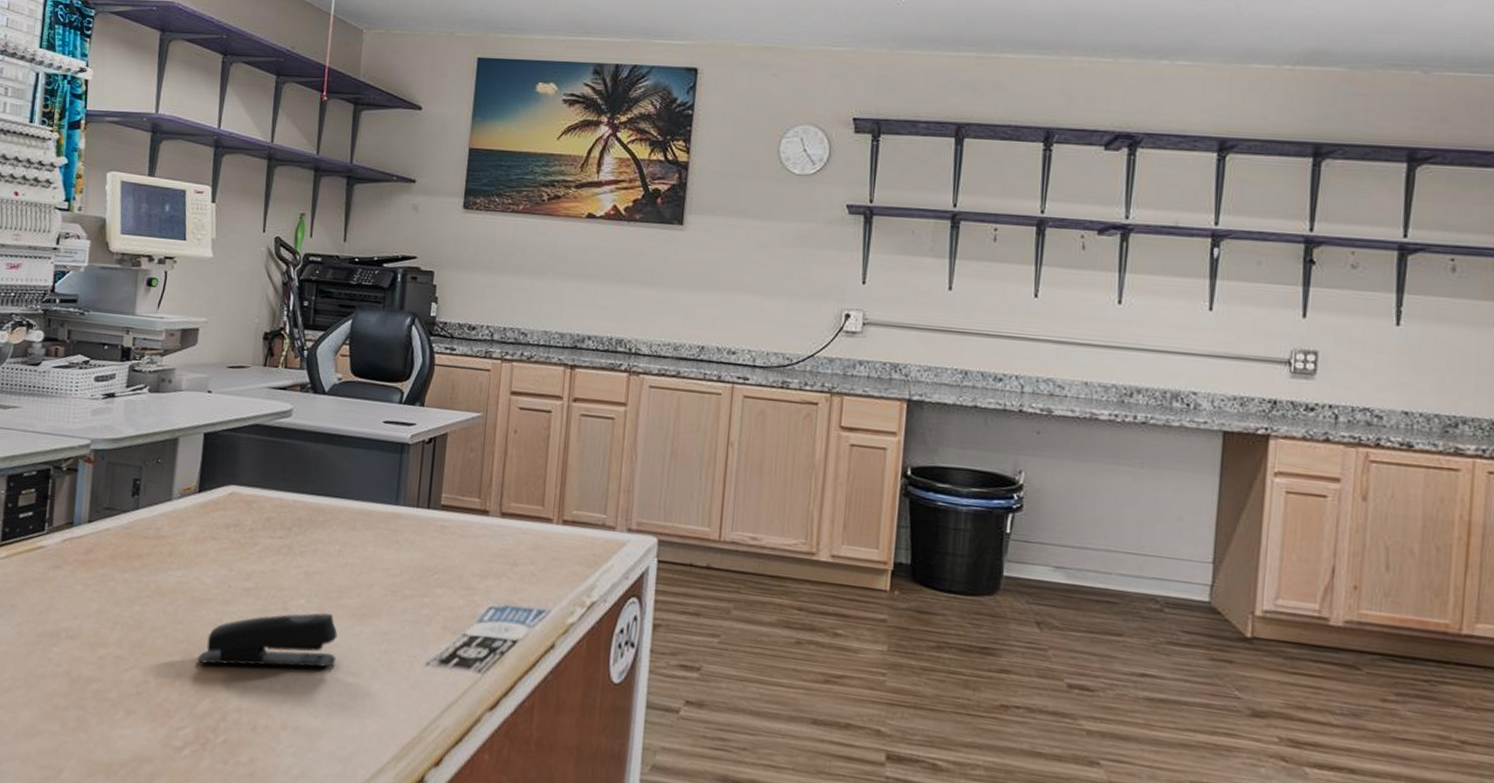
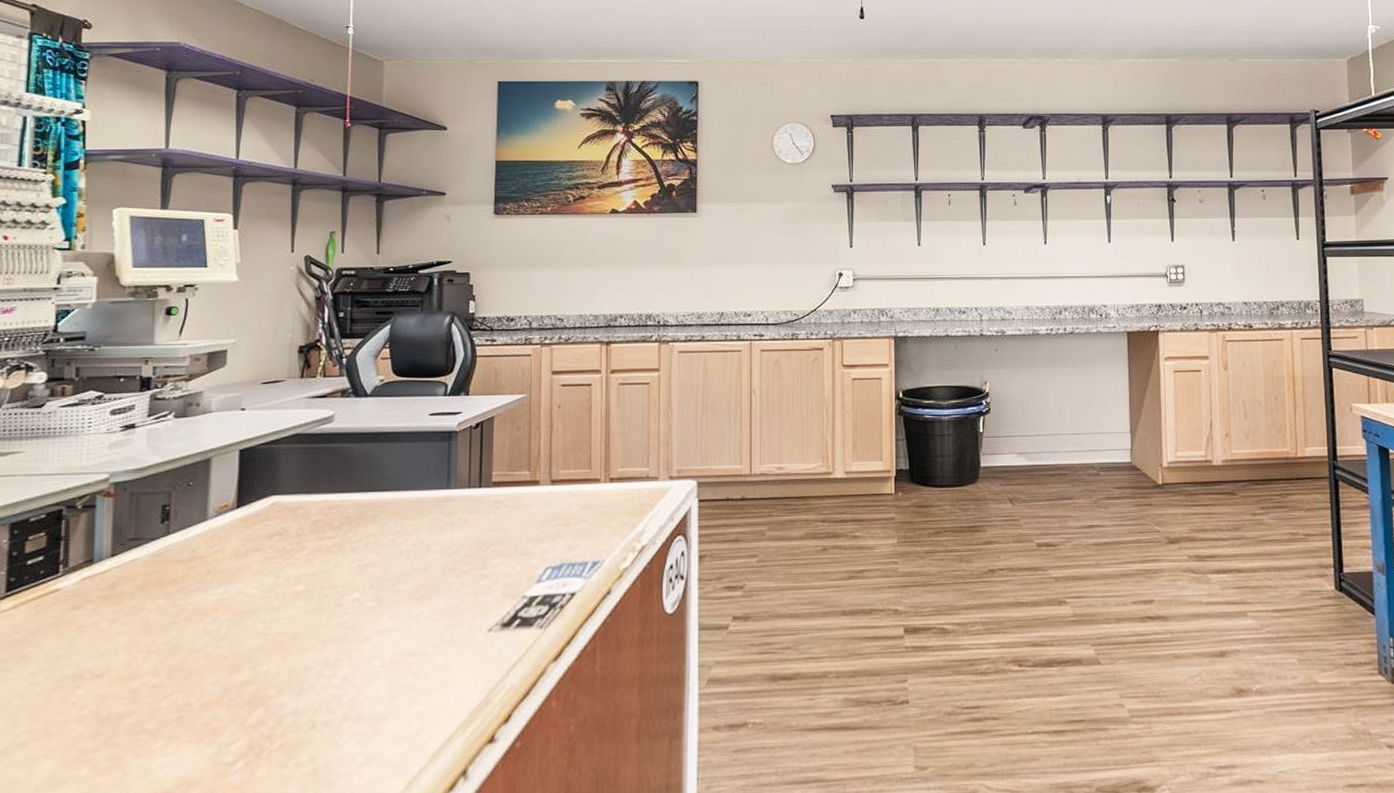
stapler: present [197,613,338,668] -> none [246,601,397,674]

